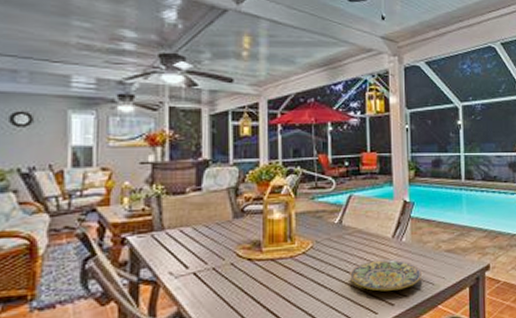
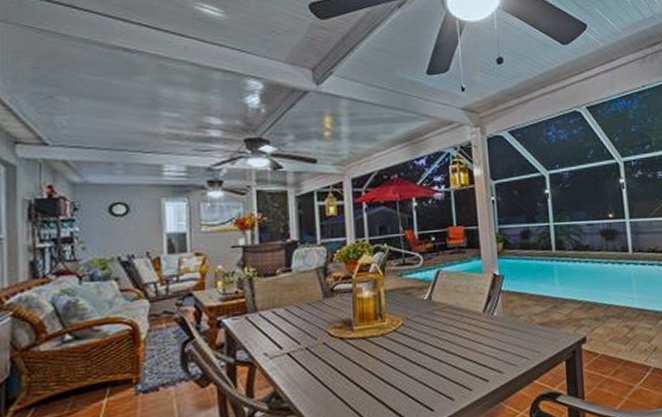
plate: present [350,259,422,291] -> none [442,334,516,367]

